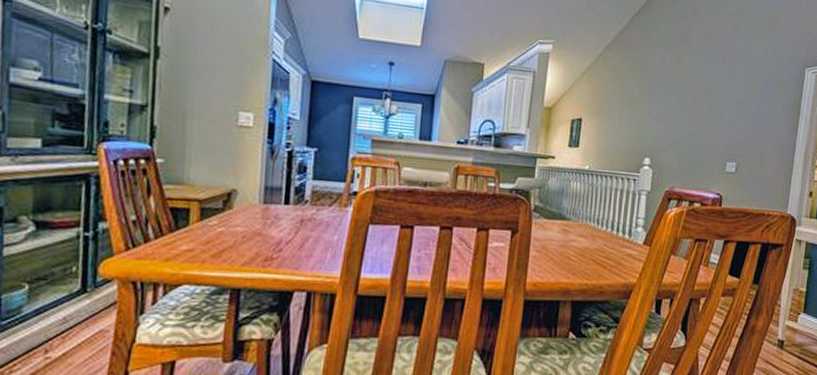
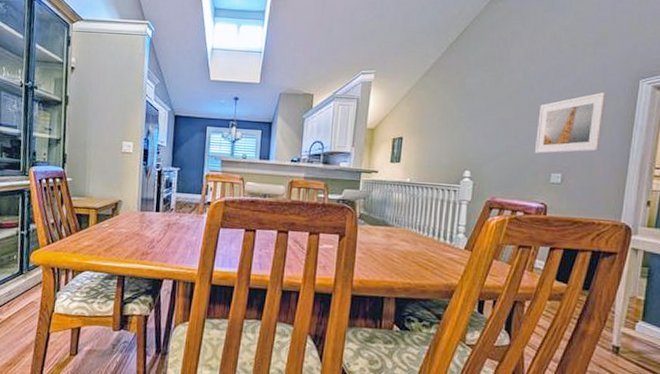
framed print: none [711,78,778,141] -> present [534,91,607,154]

